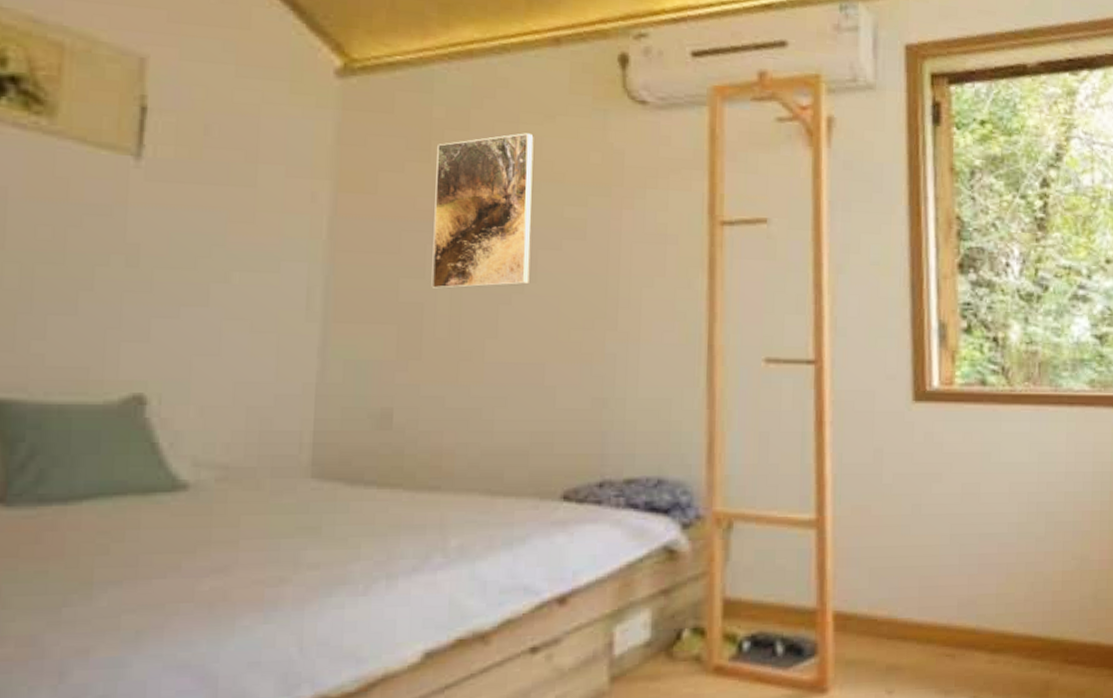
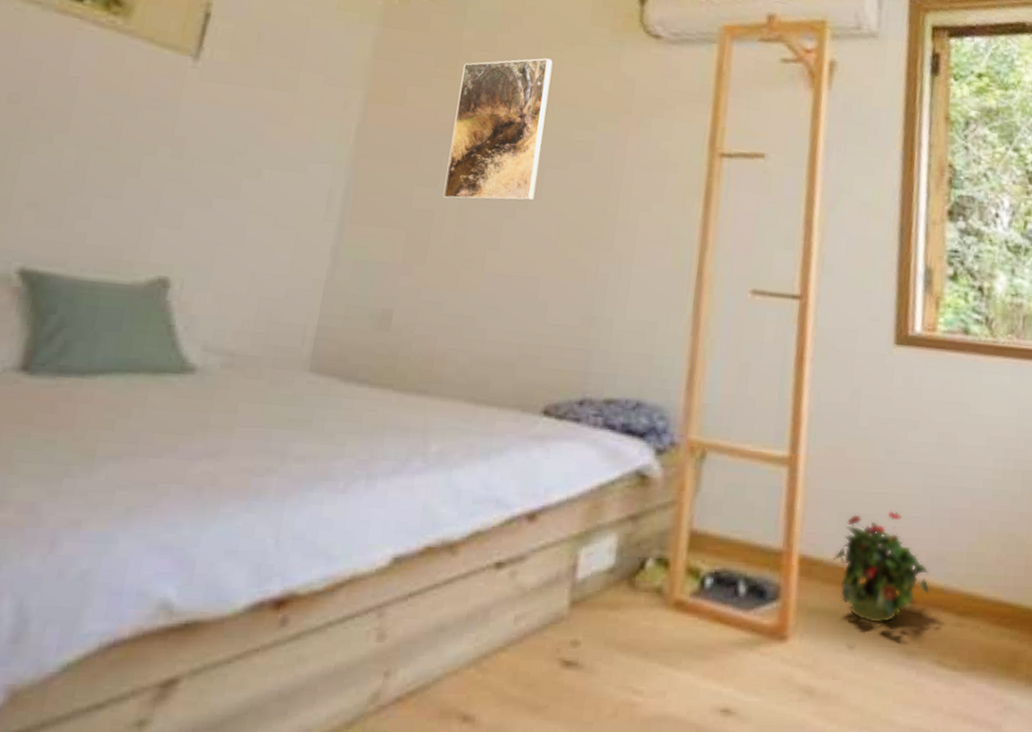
potted plant: none [865,561,962,668] -> present [831,511,930,624]

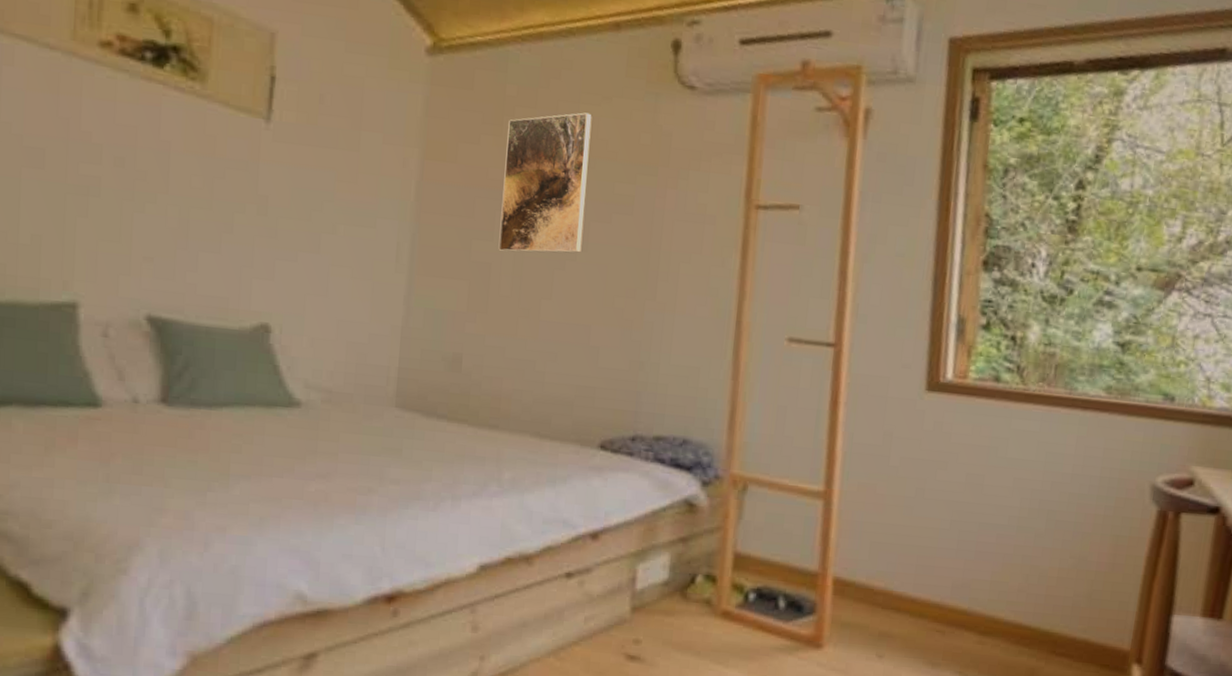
potted plant: present [831,511,930,624] -> none [863,542,954,638]

